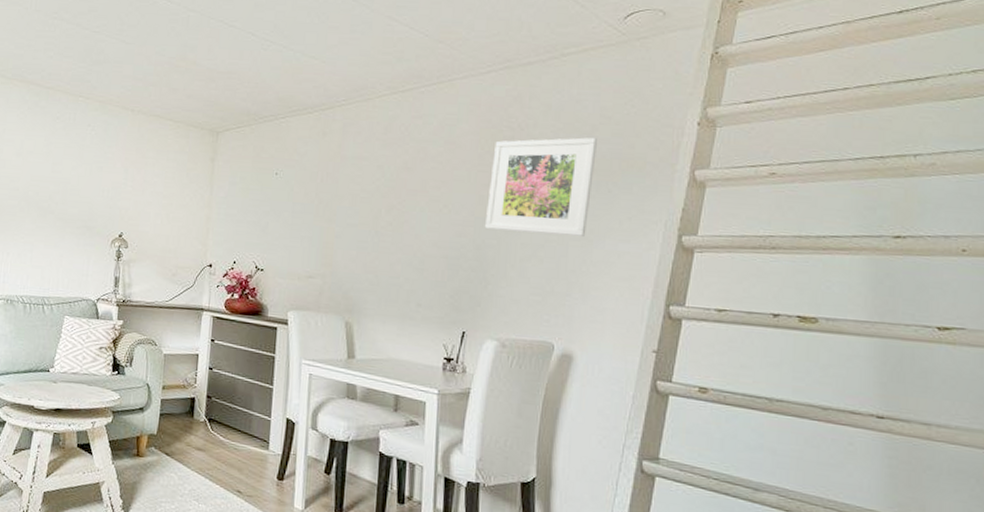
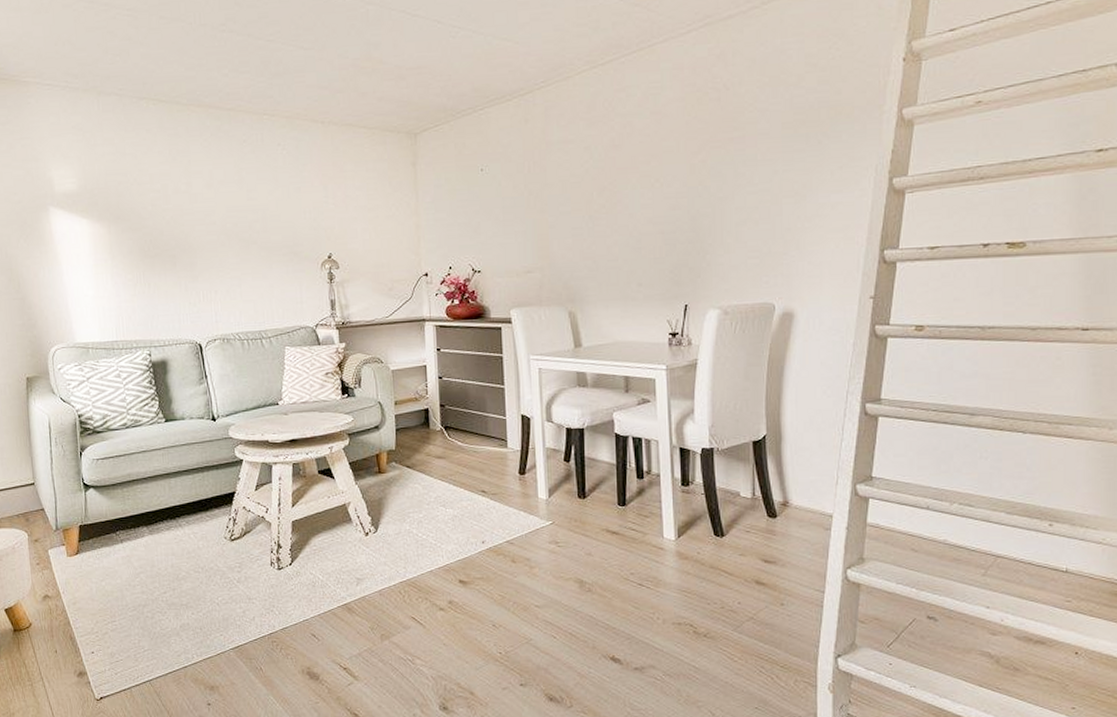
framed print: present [484,137,597,236] -> none [697,88,804,198]

